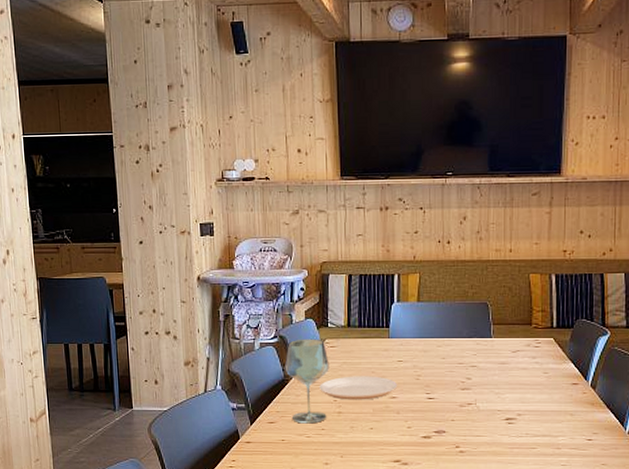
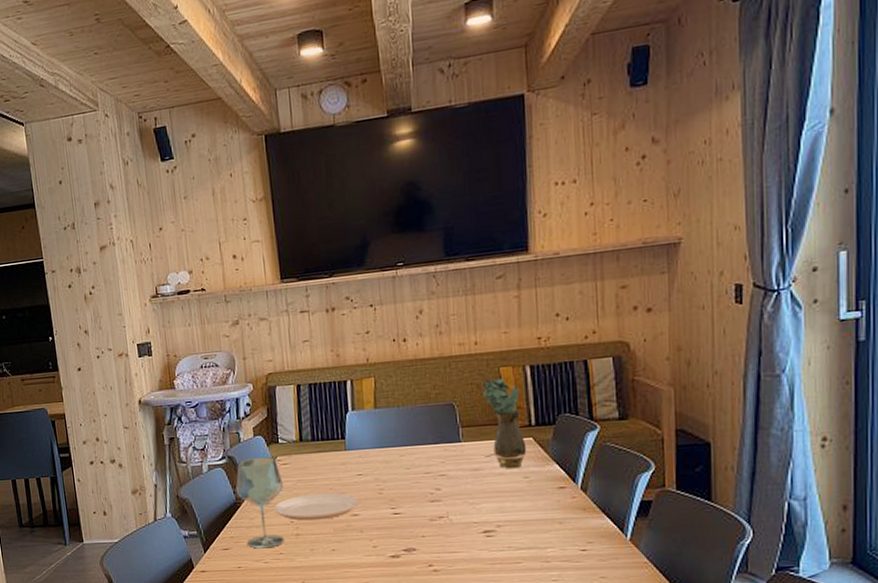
vase: none [513,280,548,363] -> present [482,375,527,468]

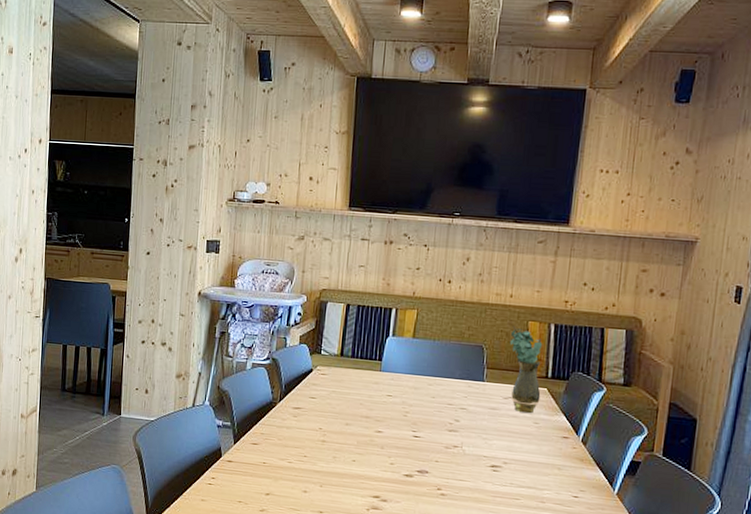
wine glass: present [235,456,284,549] -> none [274,363,319,450]
plate: present [274,493,359,521] -> none [306,405,385,431]

